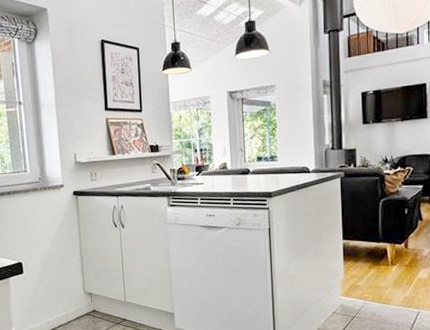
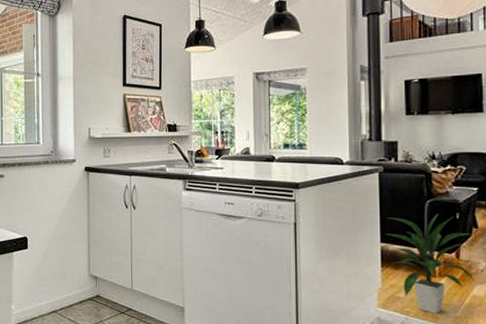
indoor plant: none [347,210,422,297] -> present [385,213,477,314]

